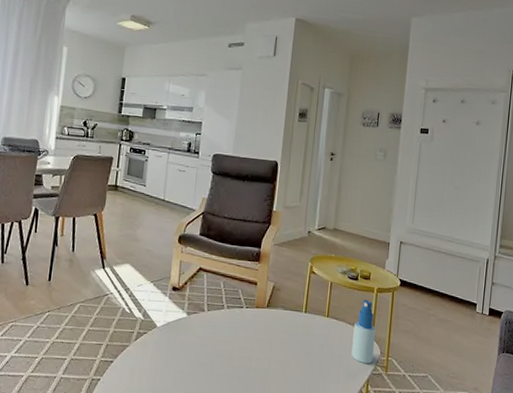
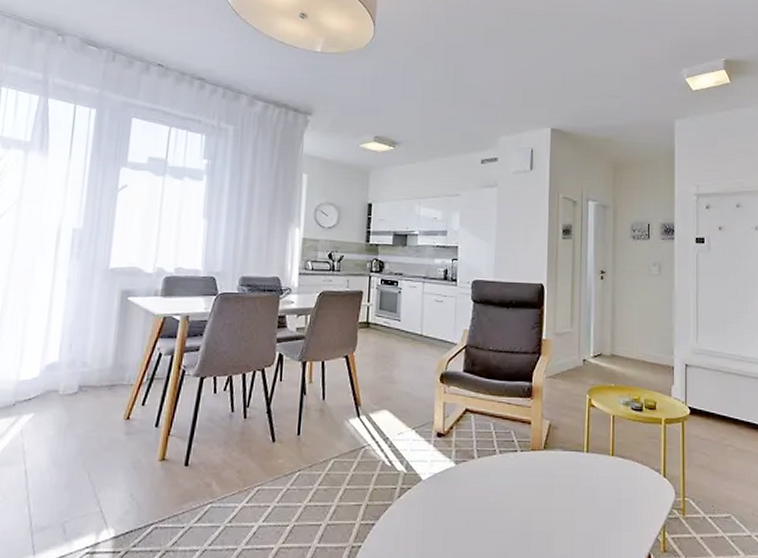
spray bottle: present [351,299,376,363] -> none [643,433,667,506]

